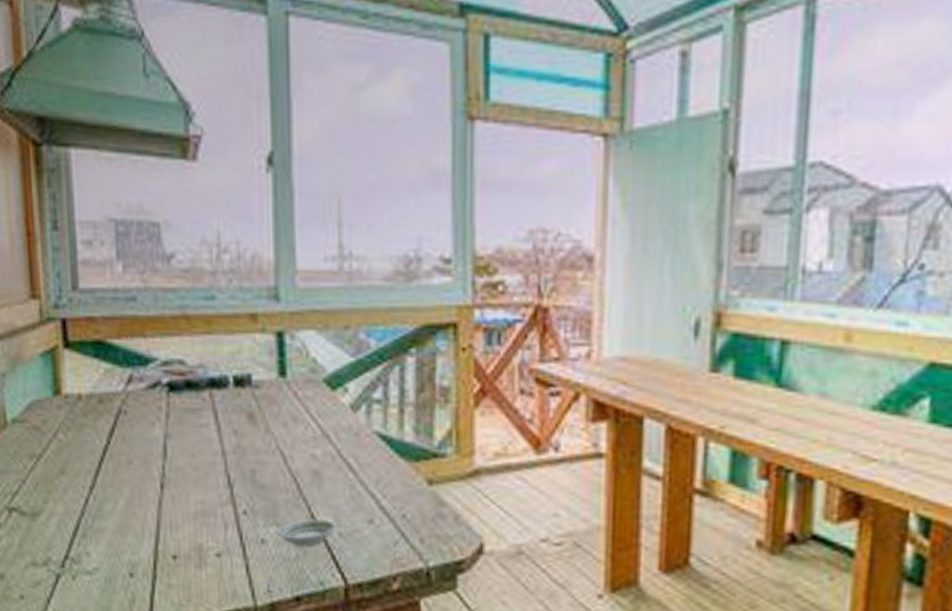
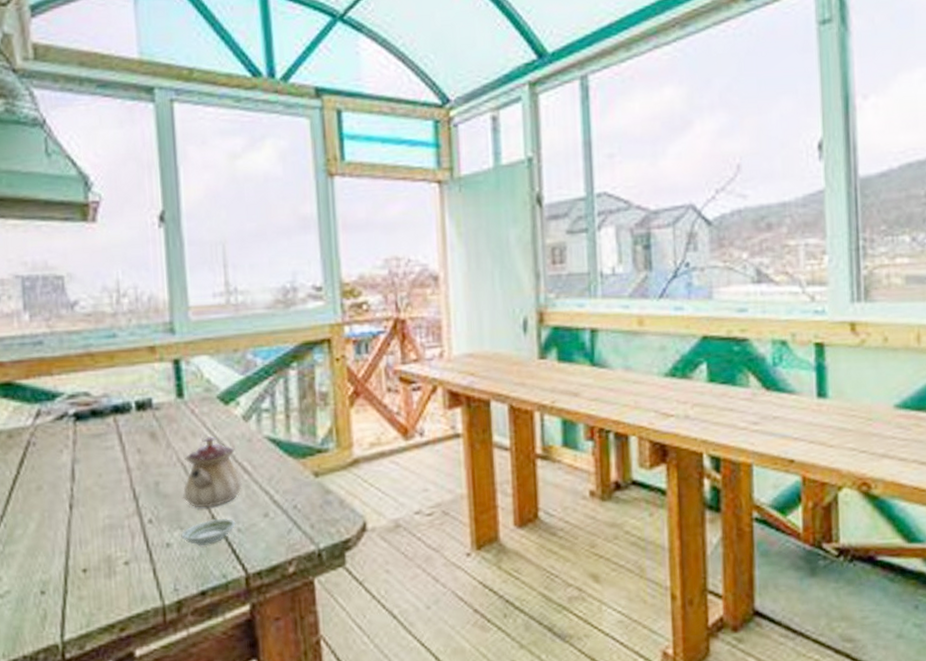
teapot: none [281,424,346,505] -> present [183,435,242,507]

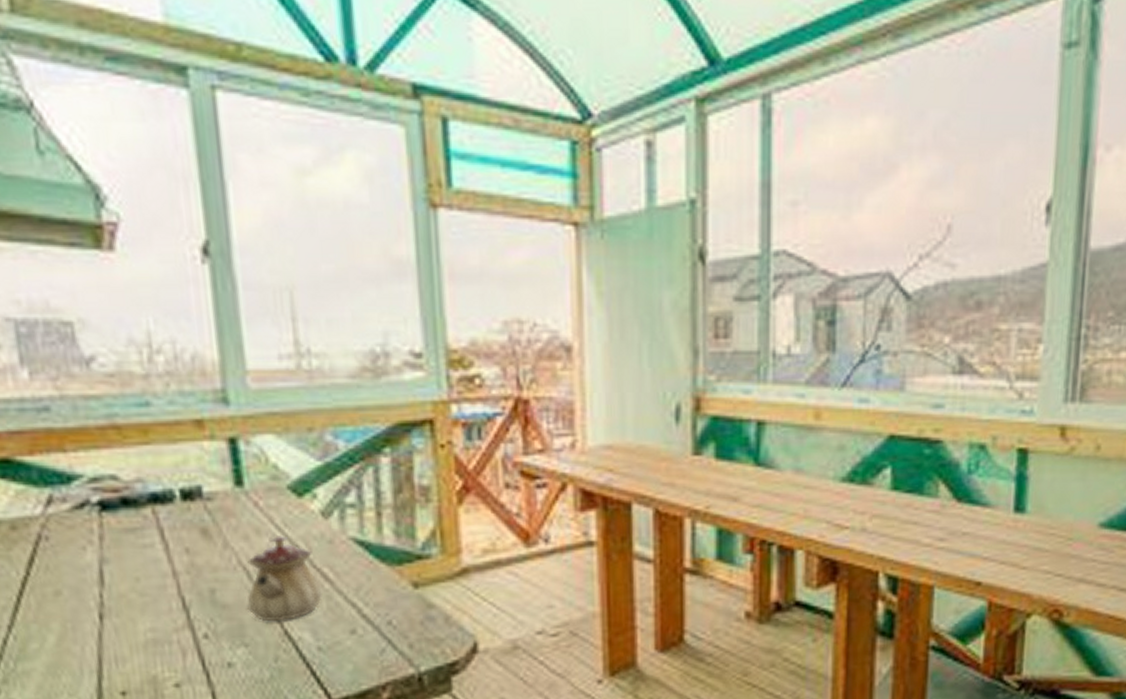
saucer: present [181,518,236,547] -> none [246,634,316,667]

